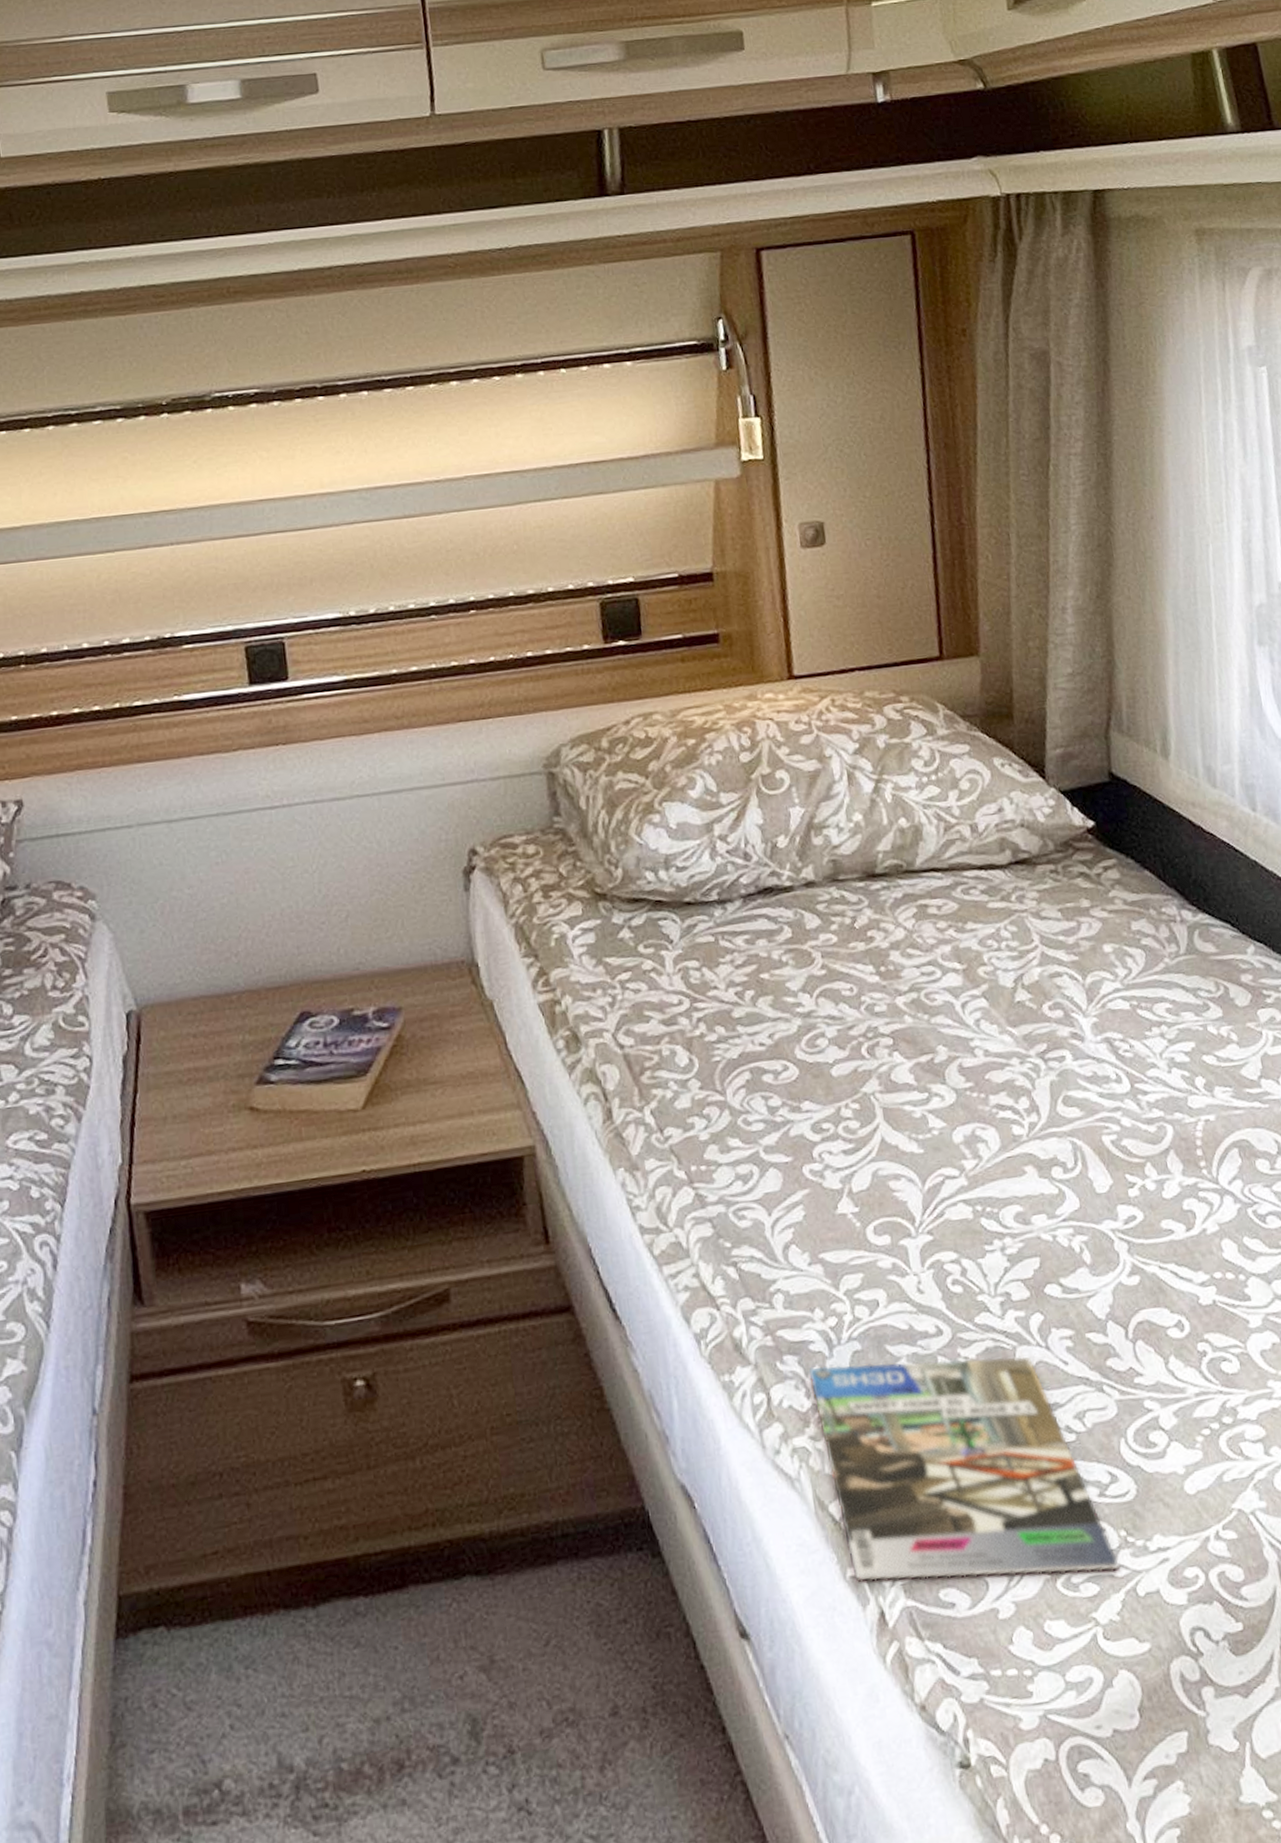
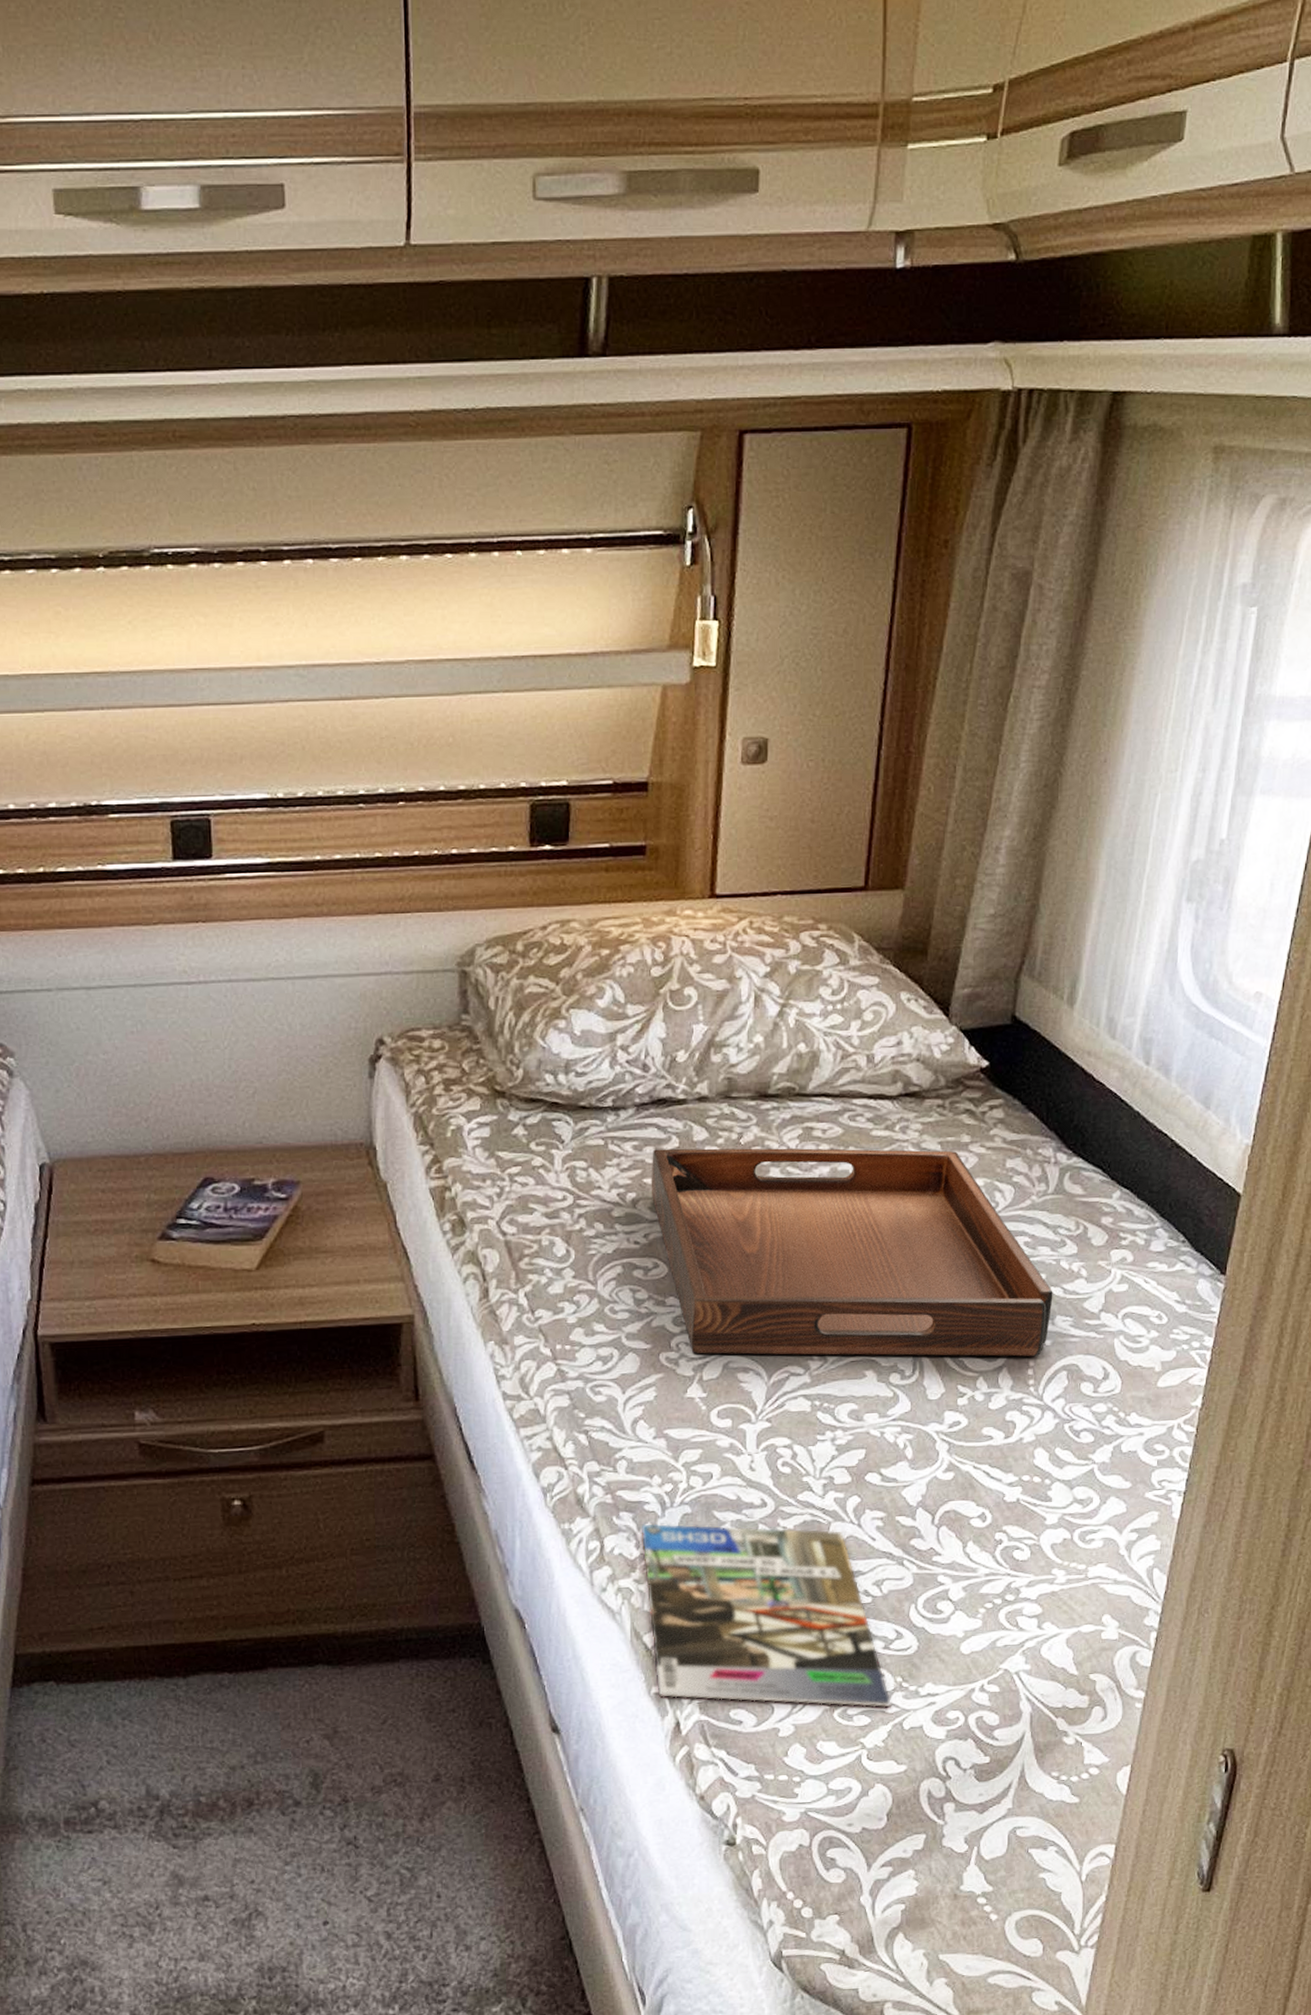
serving tray: none [766,917,1210,1163] -> present [651,1148,1053,1357]

